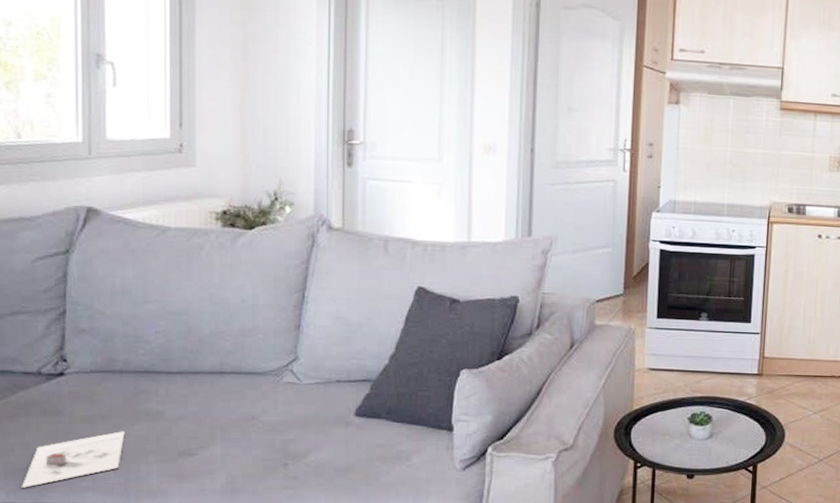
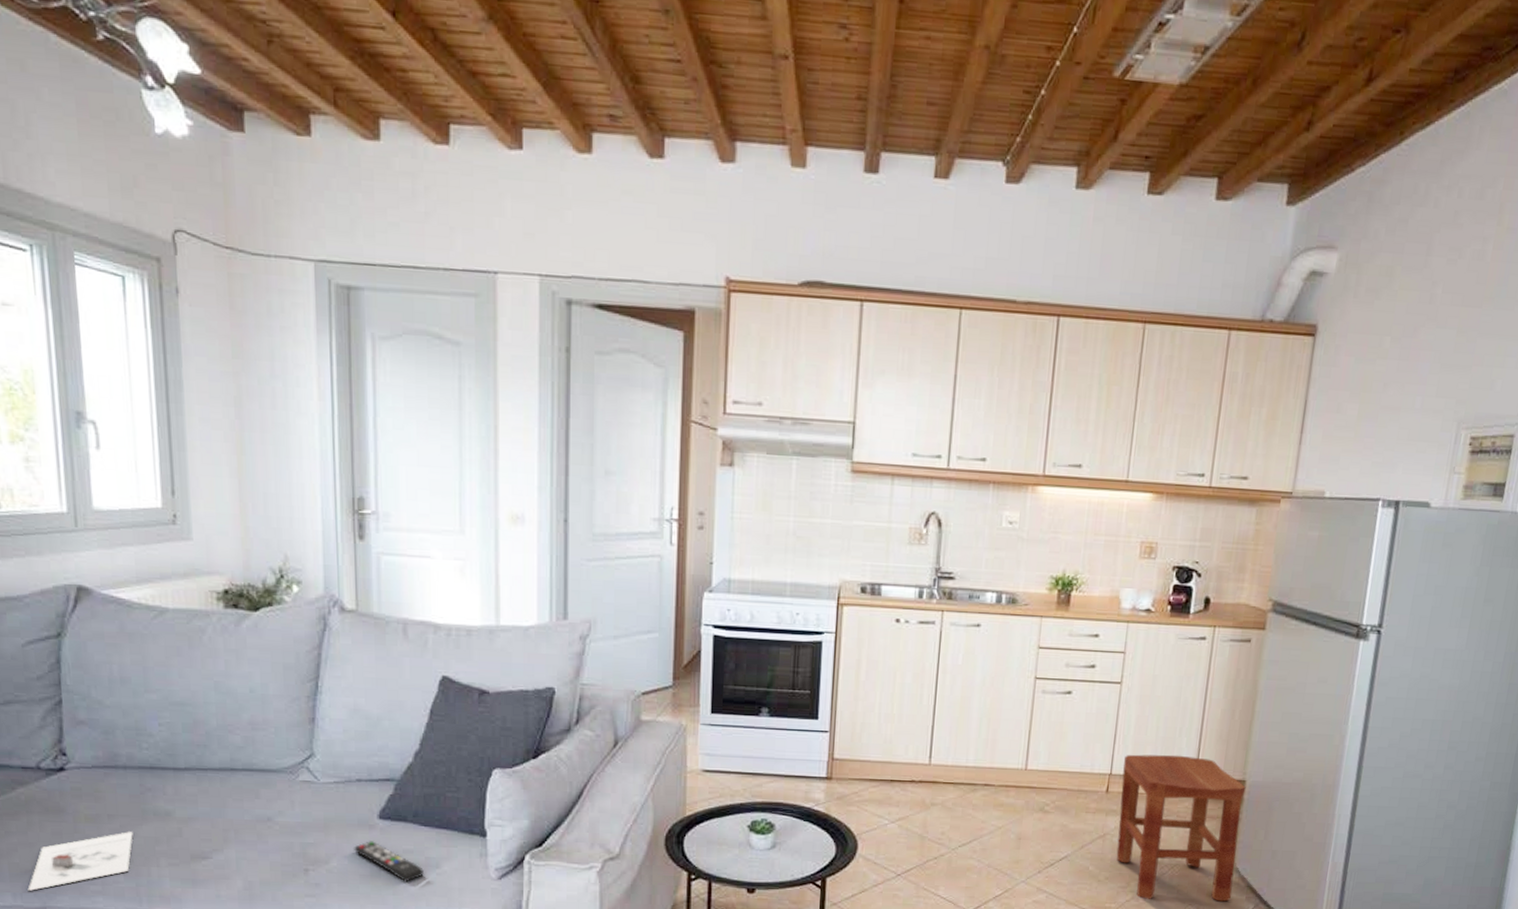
remote control: none [331,436,395,474] -> present [354,841,424,882]

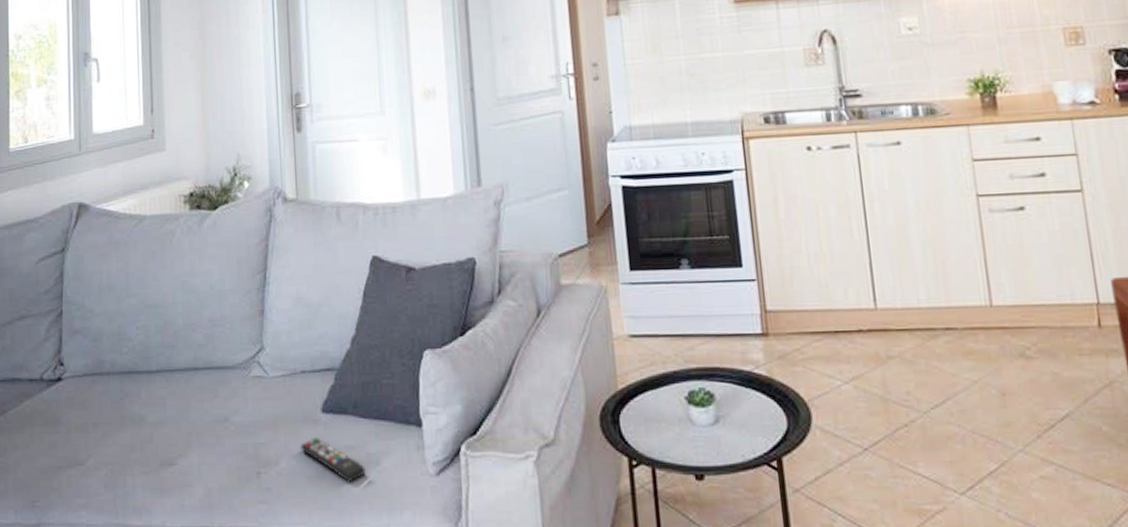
architectural model: present [27,832,133,891] -> none [27,440,113,507]

